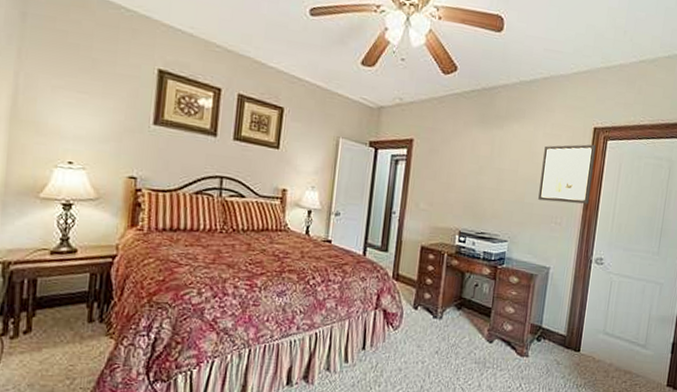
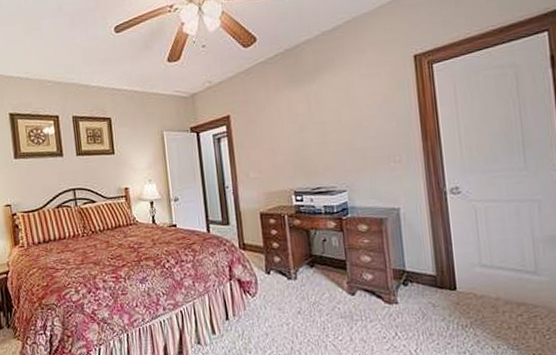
wall art: present [538,144,596,204] -> none [364,72,427,143]

